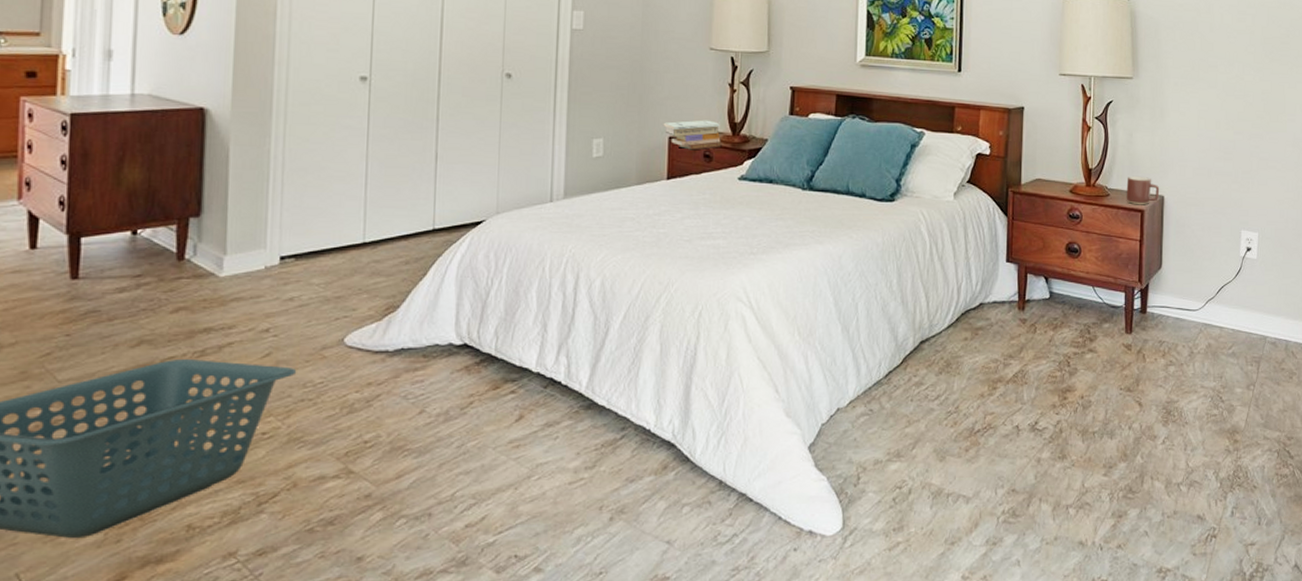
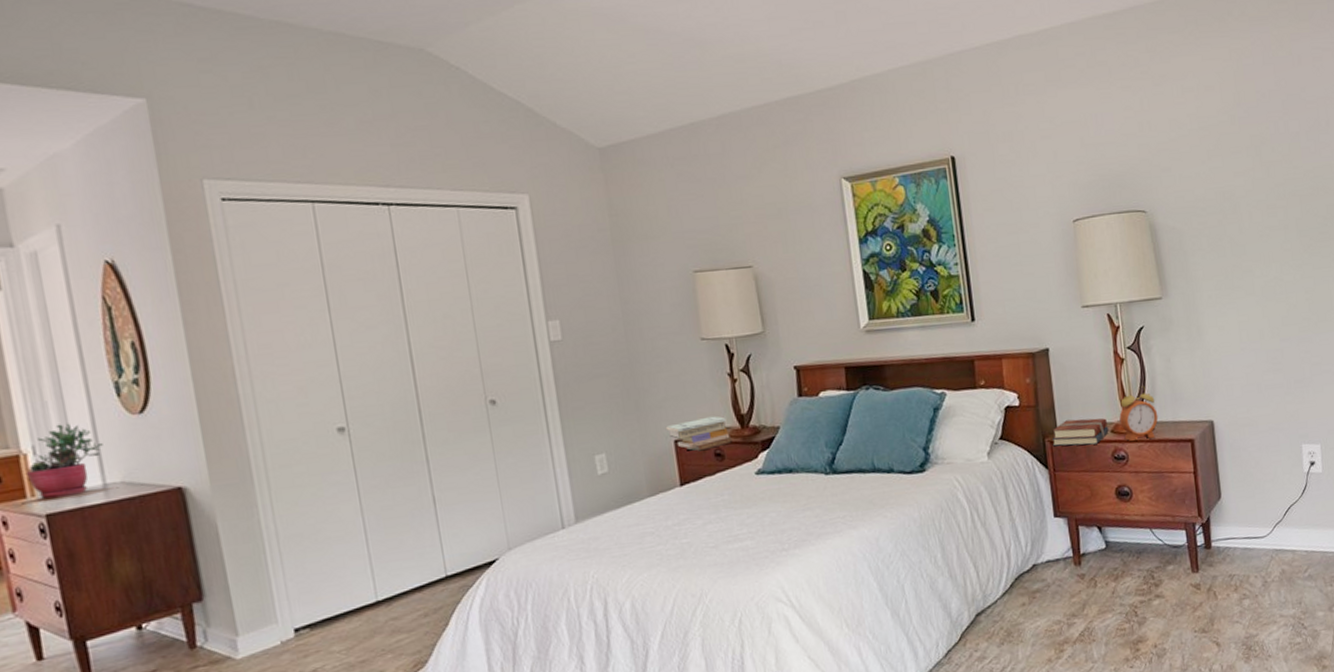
succulent plant: none [42,32,144,103] -> present [12,423,118,506]
books: none [1014,175,1068,201] -> present [1052,418,1109,447]
alarm clock: none [1079,155,1115,203] -> present [1119,386,1159,441]
mug: present [1126,175,1160,205] -> none [1171,403,1208,435]

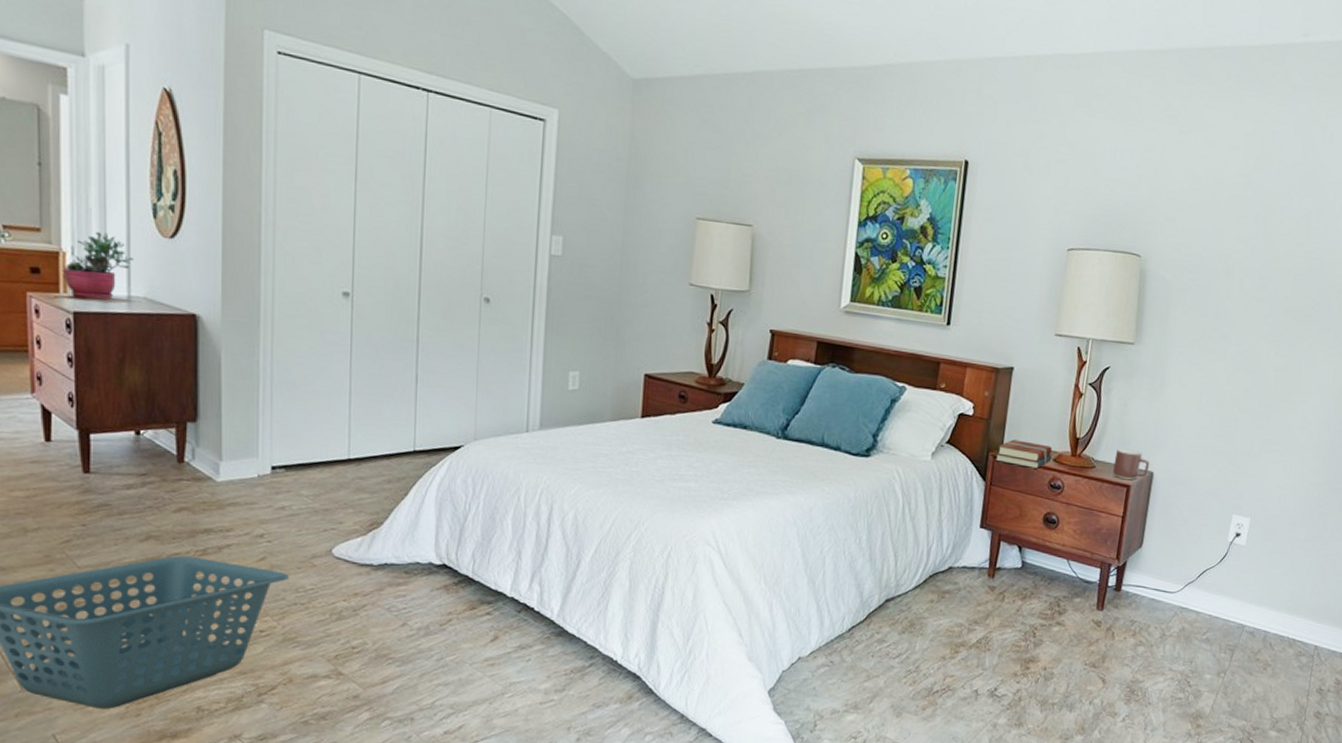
books: present [665,416,732,452] -> none [639,358,698,390]
alarm clock: present [1119,386,1159,441] -> none [1064,424,1103,476]
mug: none [1171,403,1208,435] -> present [1112,448,1150,481]

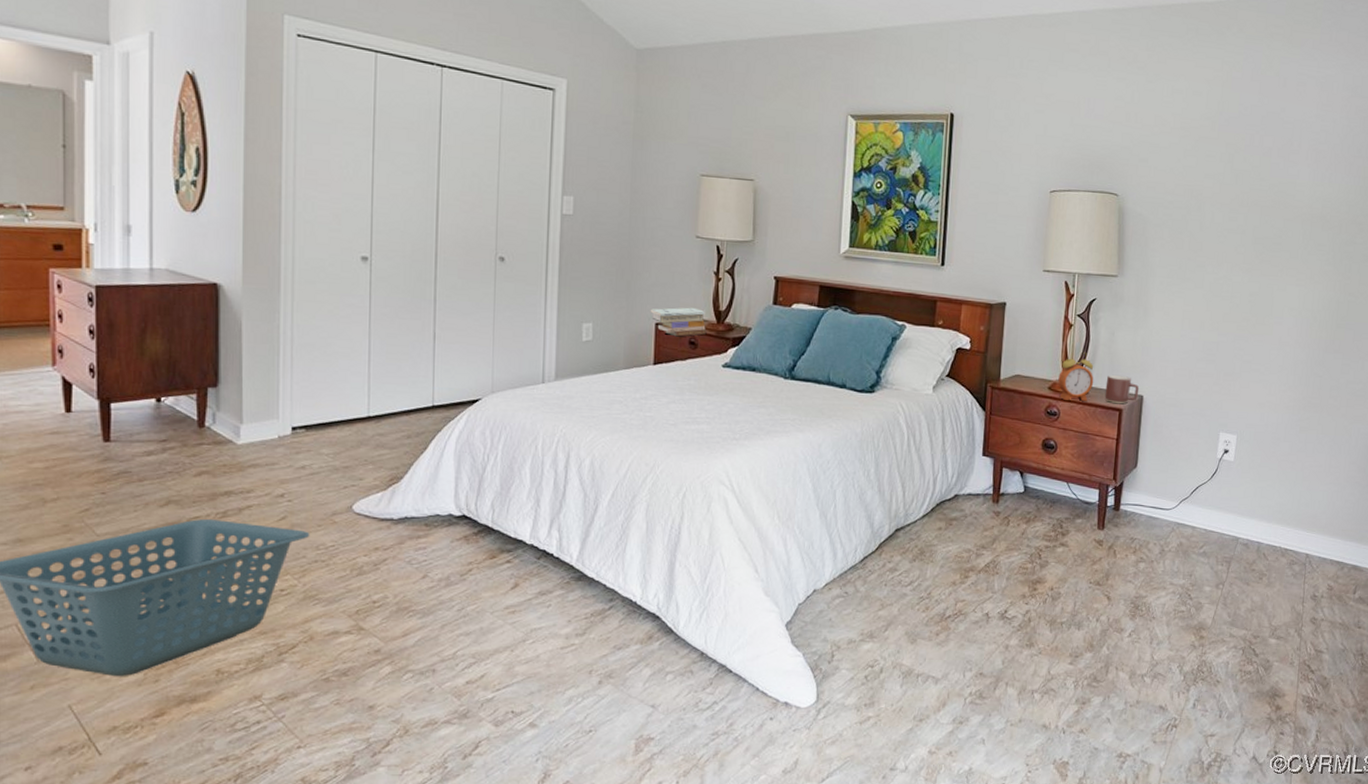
succulent plant: present [46,231,140,304] -> none [69,208,162,277]
books: none [639,358,698,390] -> present [650,307,707,337]
books: present [995,439,1052,469] -> none [993,370,1047,397]
alarm clock: none [1064,424,1103,476] -> present [1058,353,1094,401]

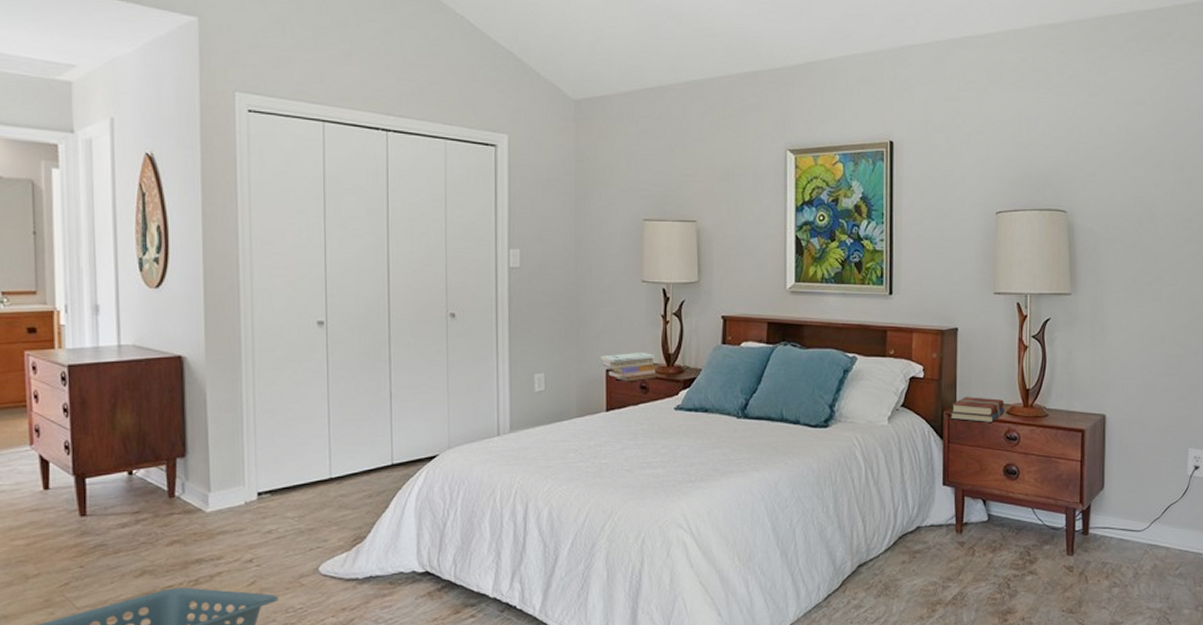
books: none [993,370,1047,397] -> present [950,397,1005,422]
alarm clock: present [1058,353,1094,401] -> none [1016,374,1053,424]
mug: present [1105,374,1140,404] -> none [1065,395,1101,425]

